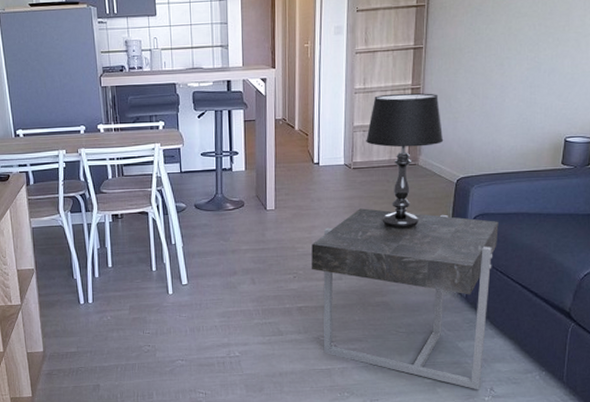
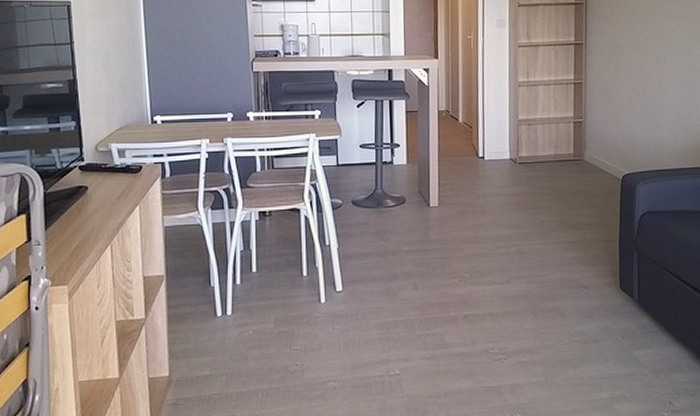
side table: present [311,208,499,390] -> none [477,205,666,405]
table lamp: present [366,93,444,229] -> none [531,87,608,228]

